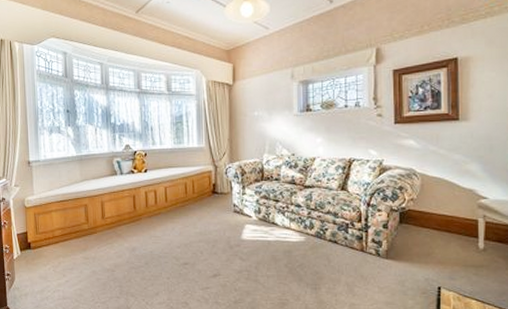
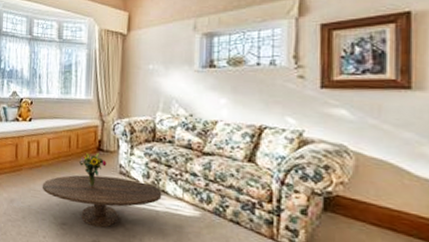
coffee table: none [162,216,272,263] -> present [42,175,162,228]
bouquet: none [195,196,222,227] -> present [78,153,107,187]

